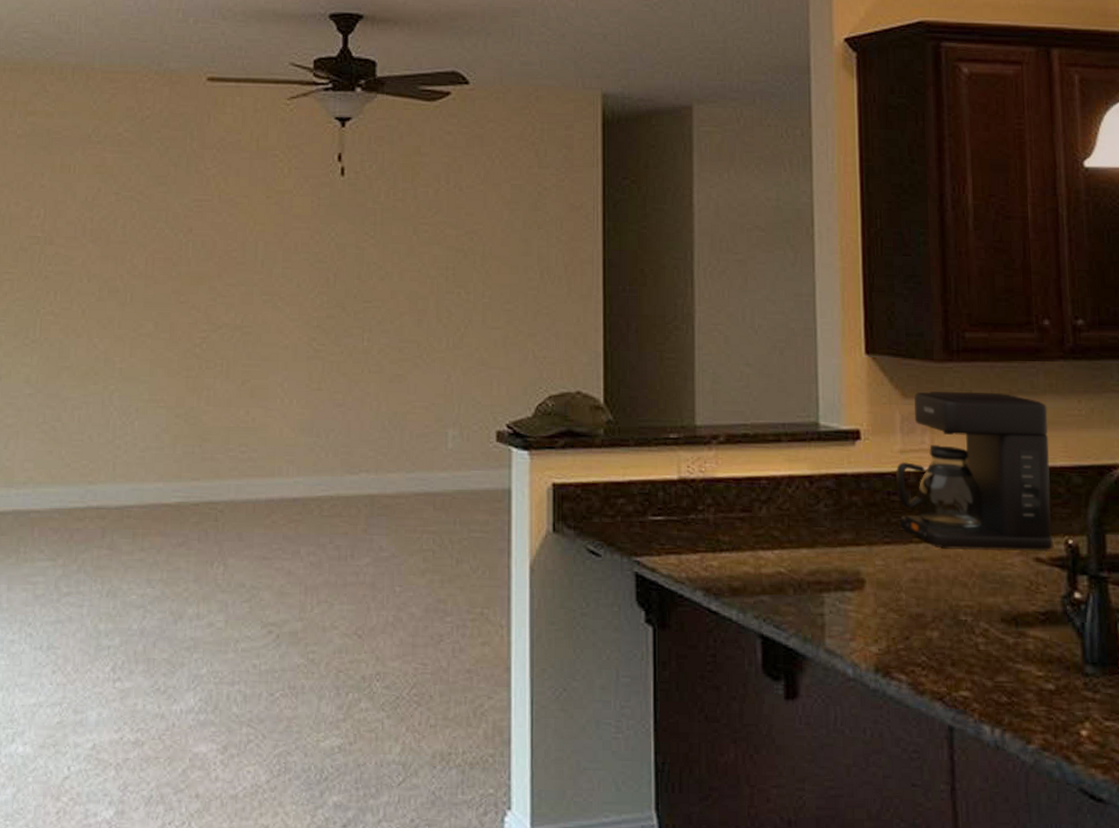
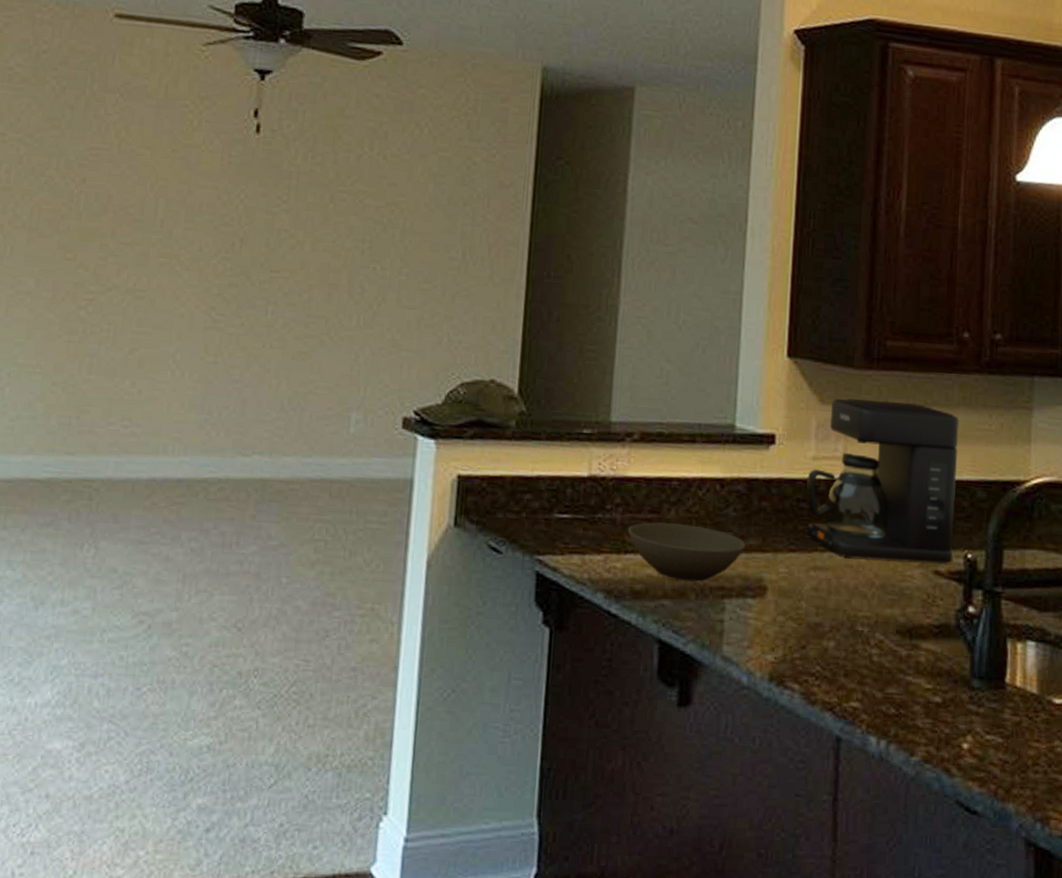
bowl: none [720,520,840,577] -> present [627,521,746,582]

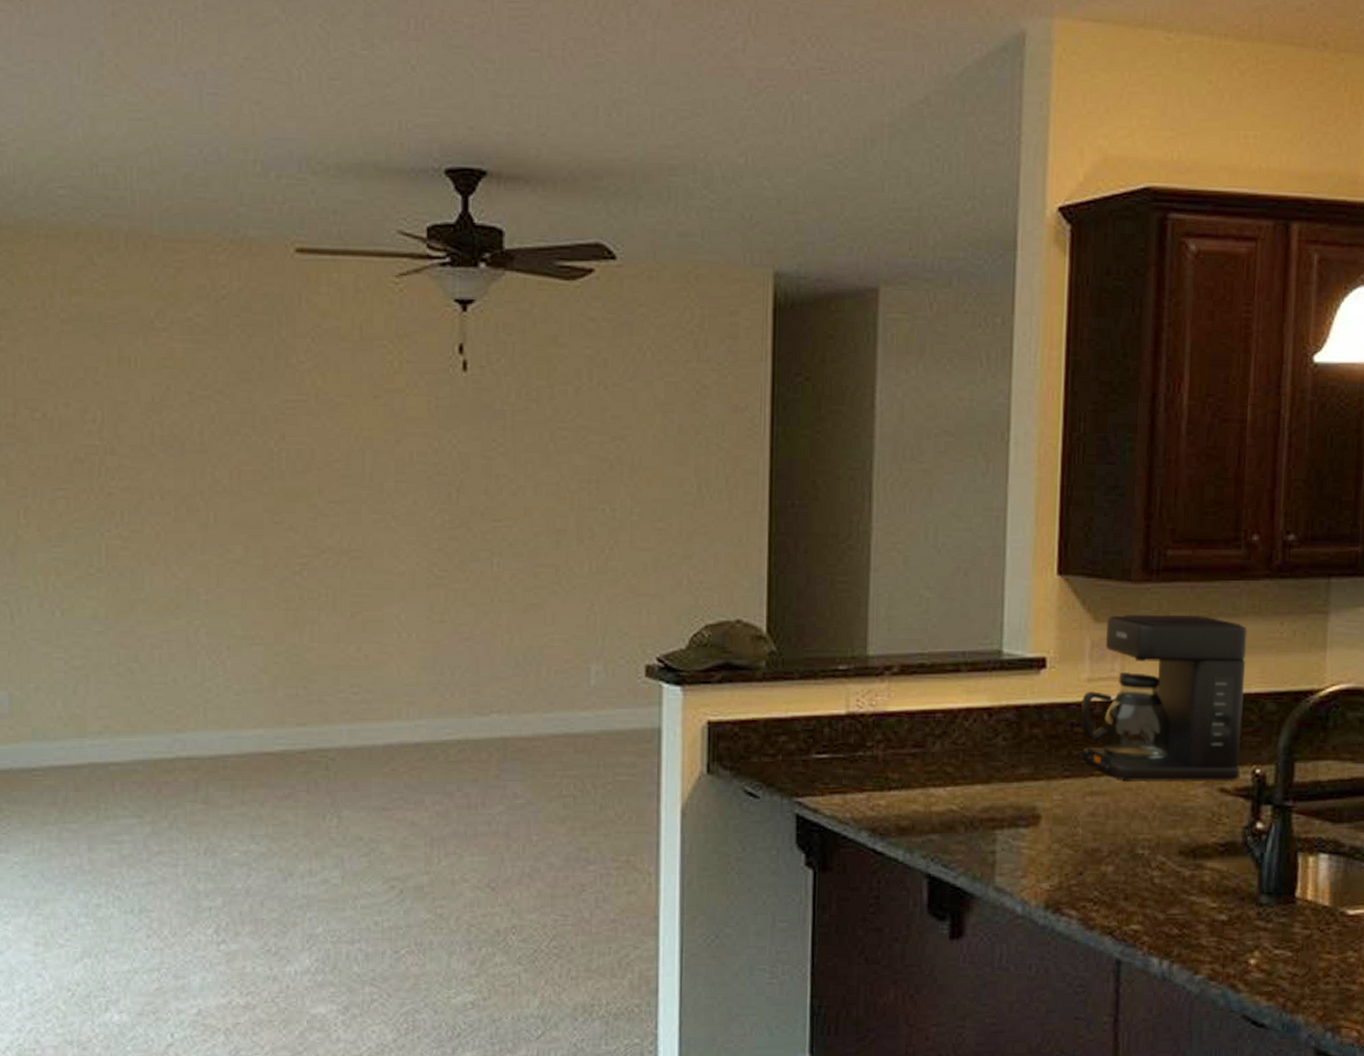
bowl: present [627,521,746,582] -> none [890,756,1017,814]

